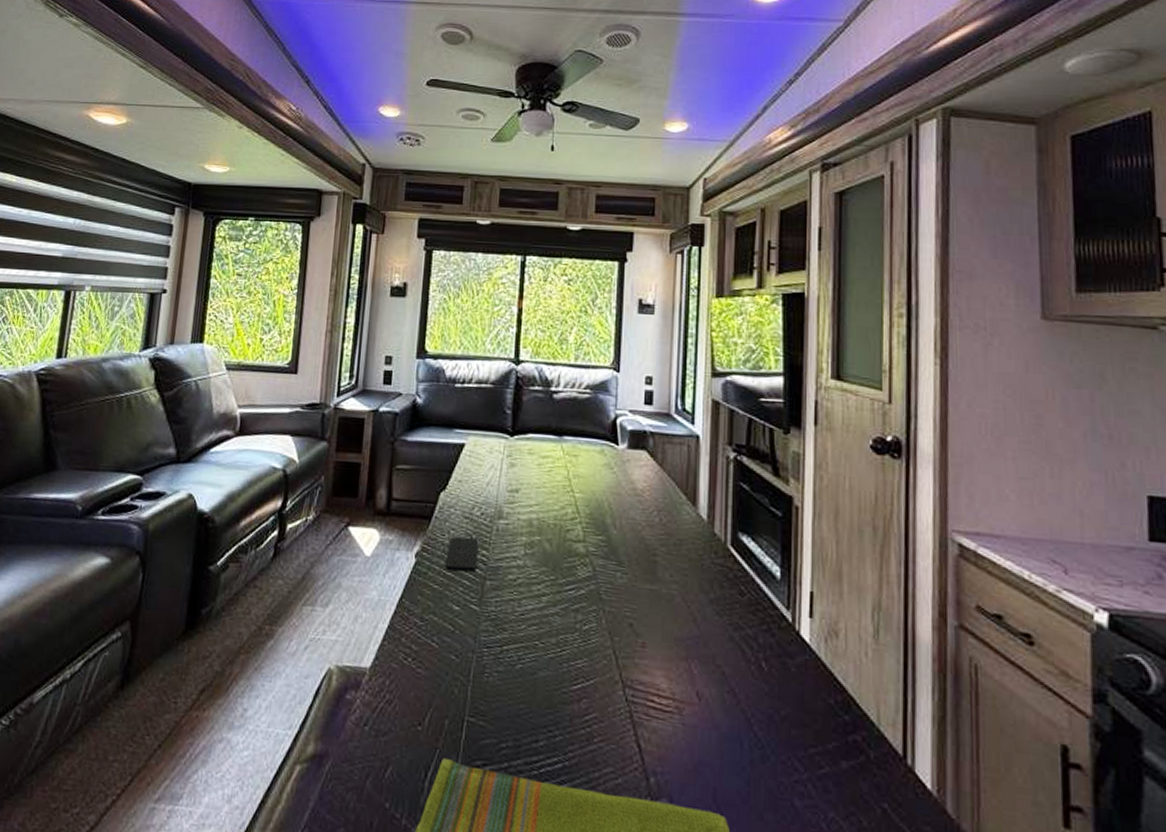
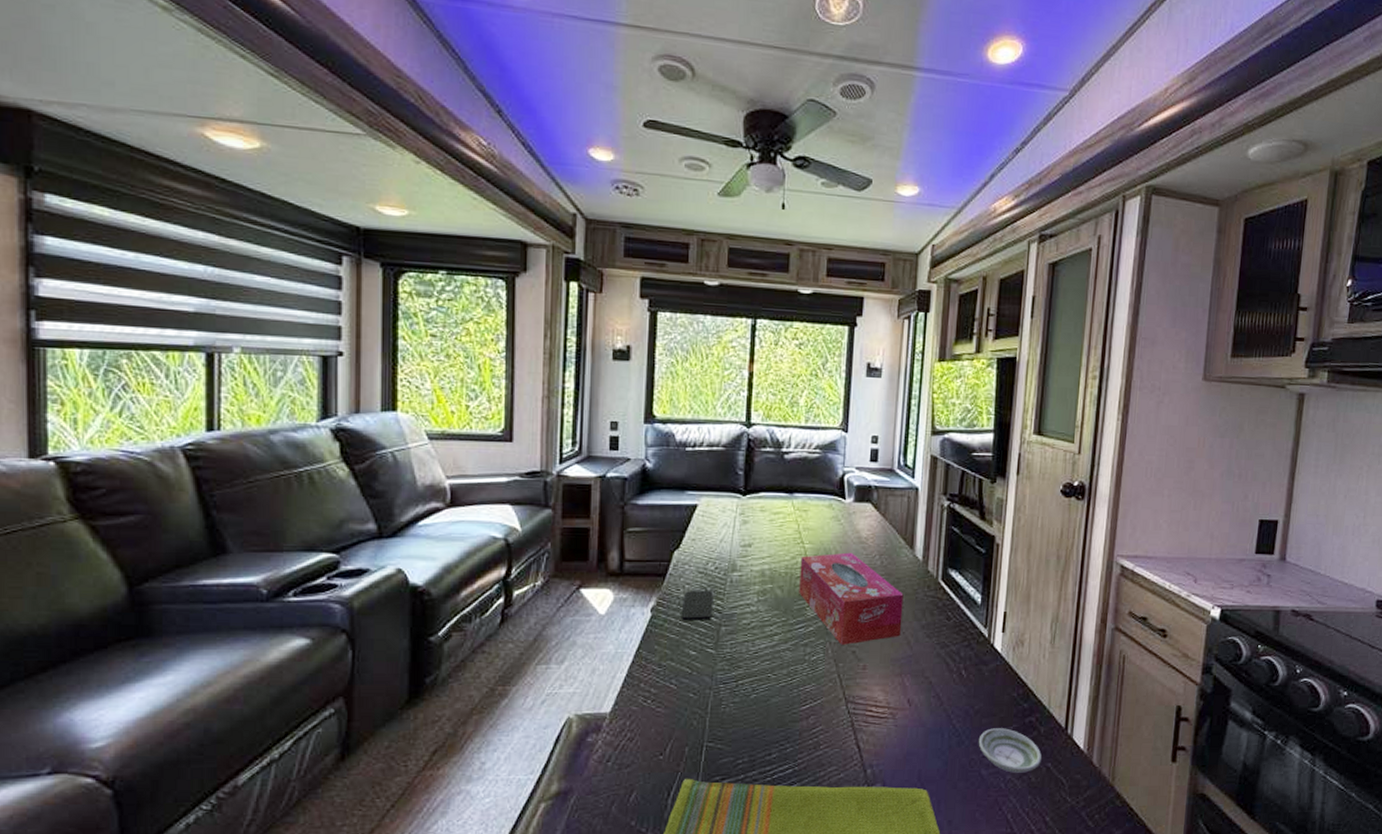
tissue box: none [569,505,687,615] -> present [799,552,904,645]
saucer: none [788,743,874,812] -> present [978,728,1042,773]

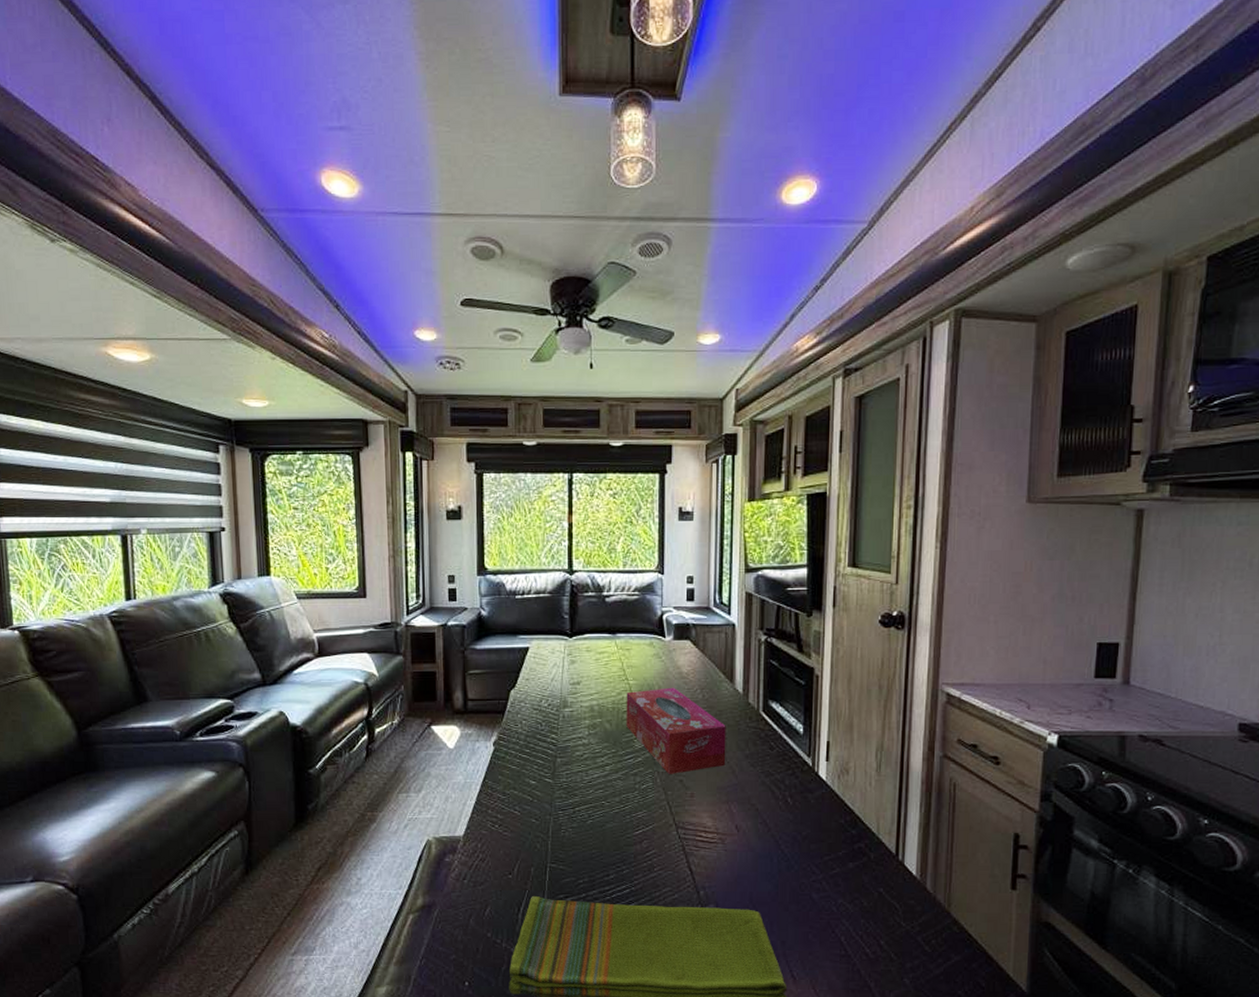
smartphone: present [682,590,714,620] -> none [521,725,549,753]
saucer: present [978,728,1042,773] -> none [807,854,873,897]

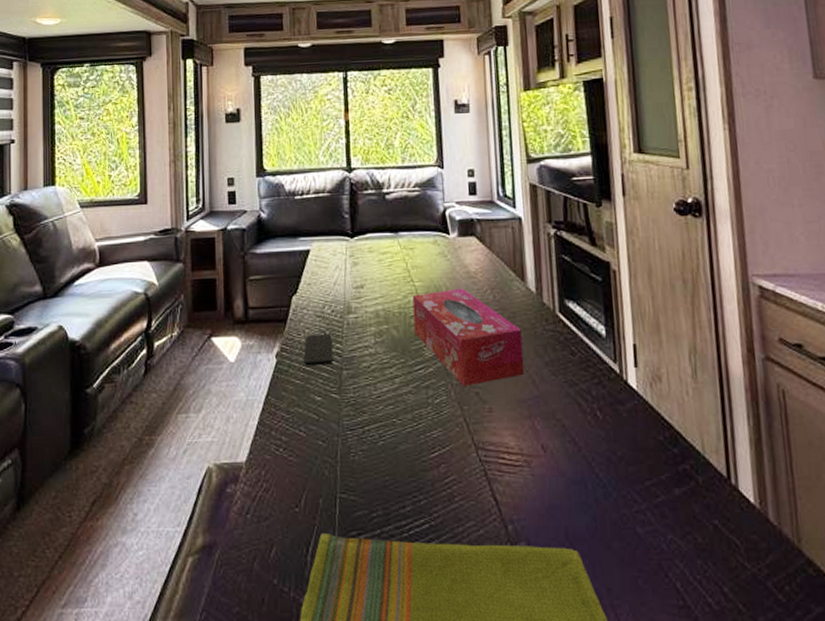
smartphone: none [521,725,549,753] -> present [304,333,334,365]

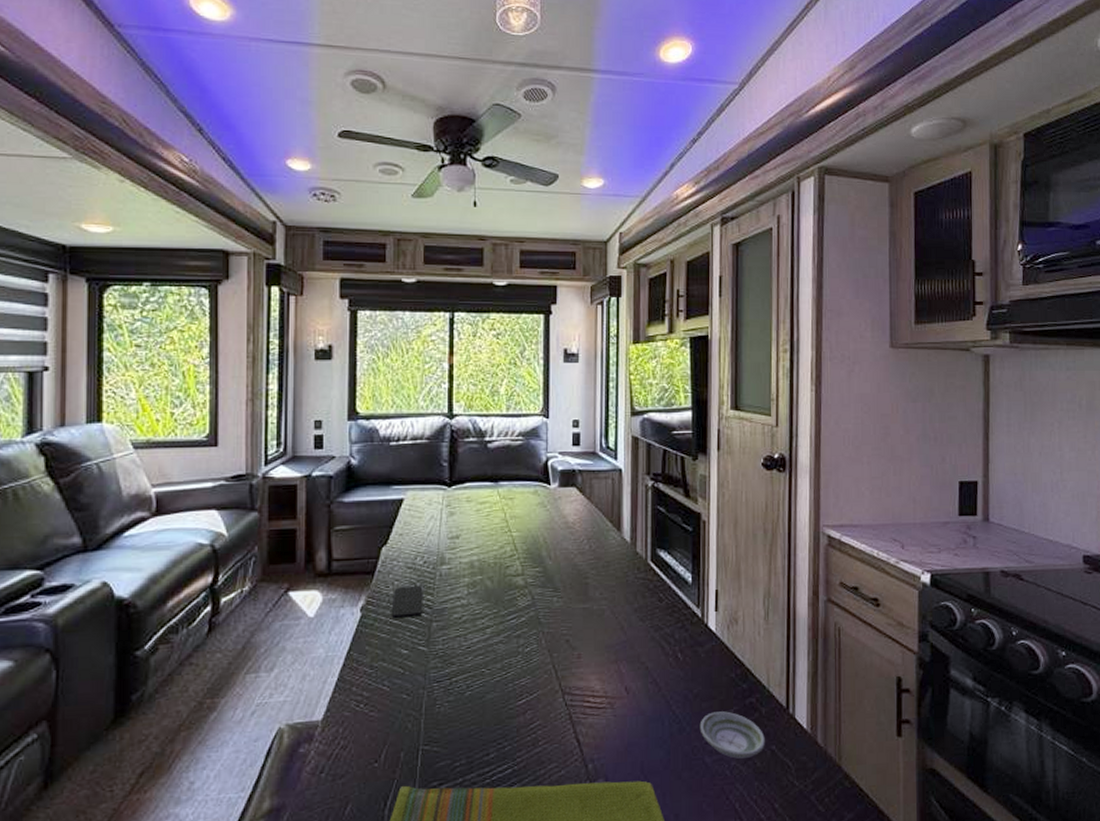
tissue box: present [412,288,525,386] -> none [509,538,614,634]
saucer: none [627,477,706,532] -> present [699,711,765,759]

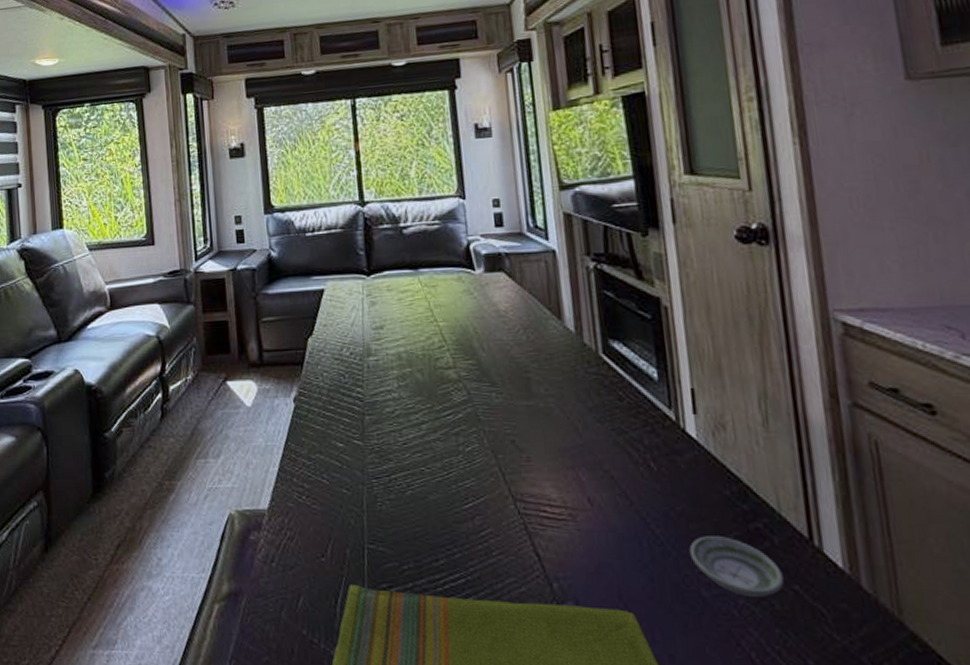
smartphone: present [392,585,423,618] -> none [323,377,355,410]

